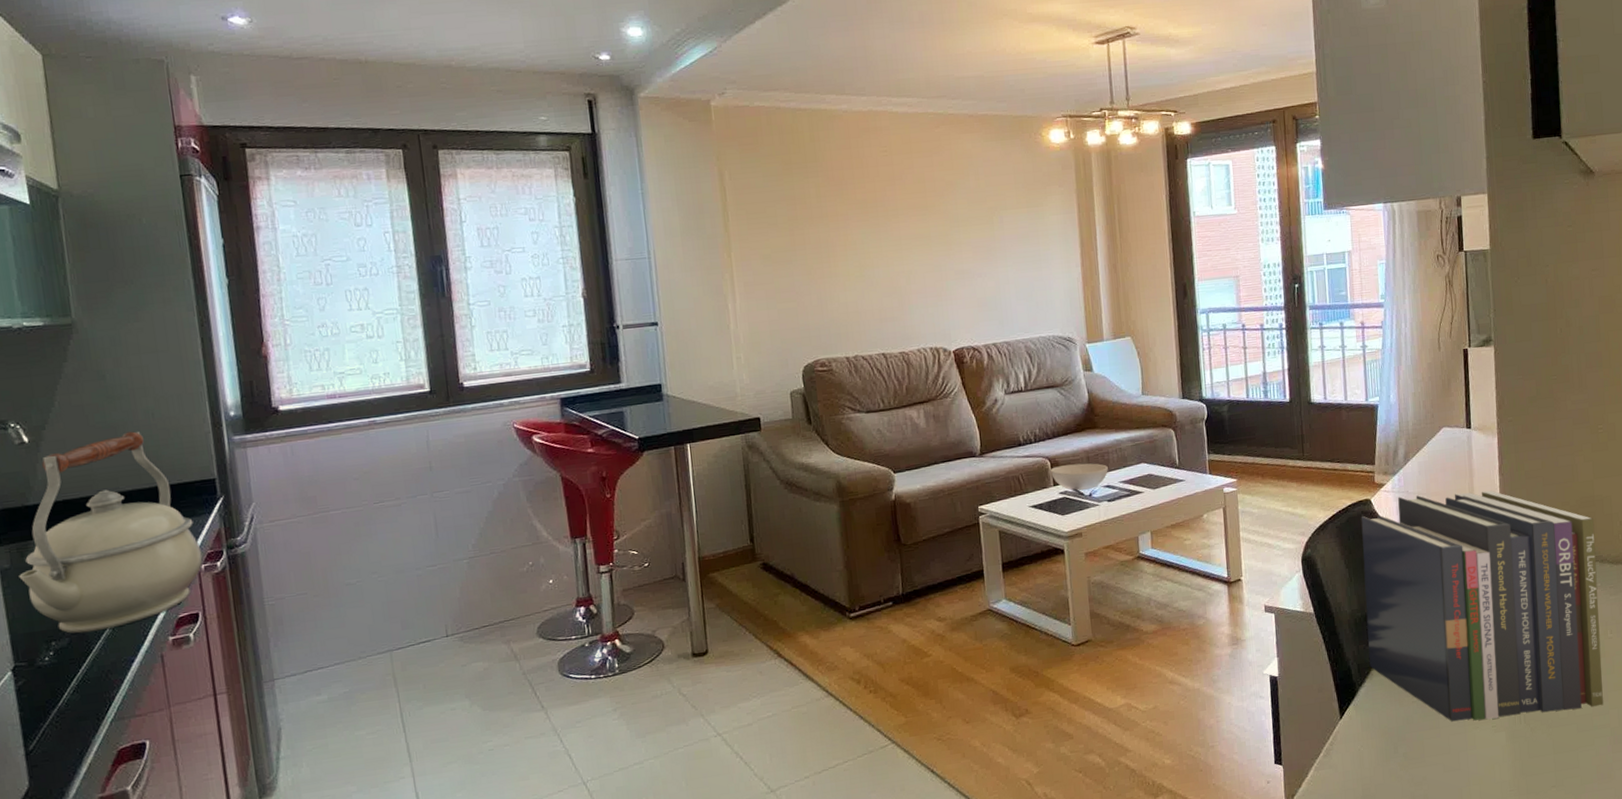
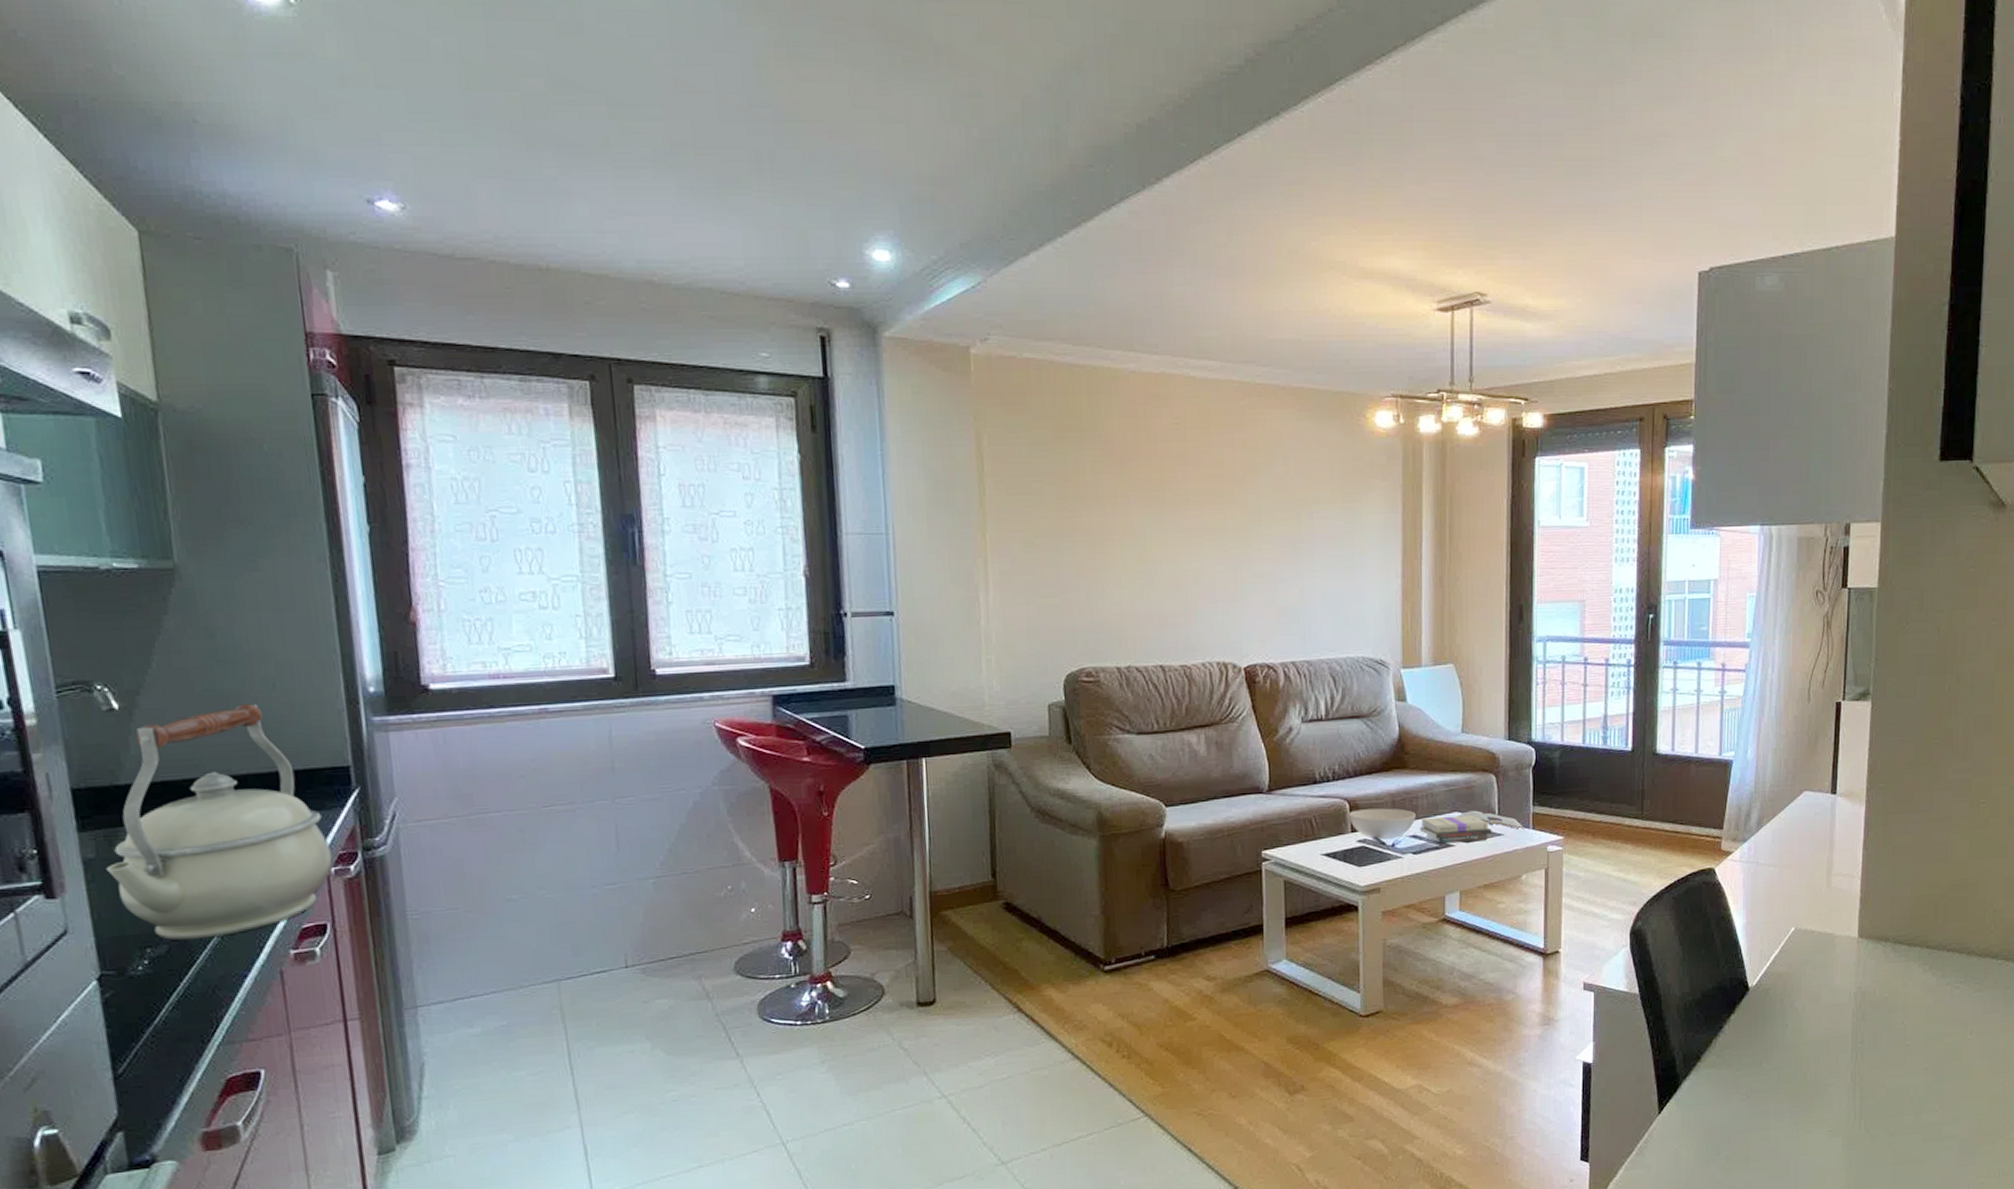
books: none [1112,465,1175,492] -> present [1420,815,1492,844]
magazine: none [1143,461,1202,475] -> present [1457,810,1524,829]
books: present [1361,490,1604,721] -> none [1696,866,1965,1124]

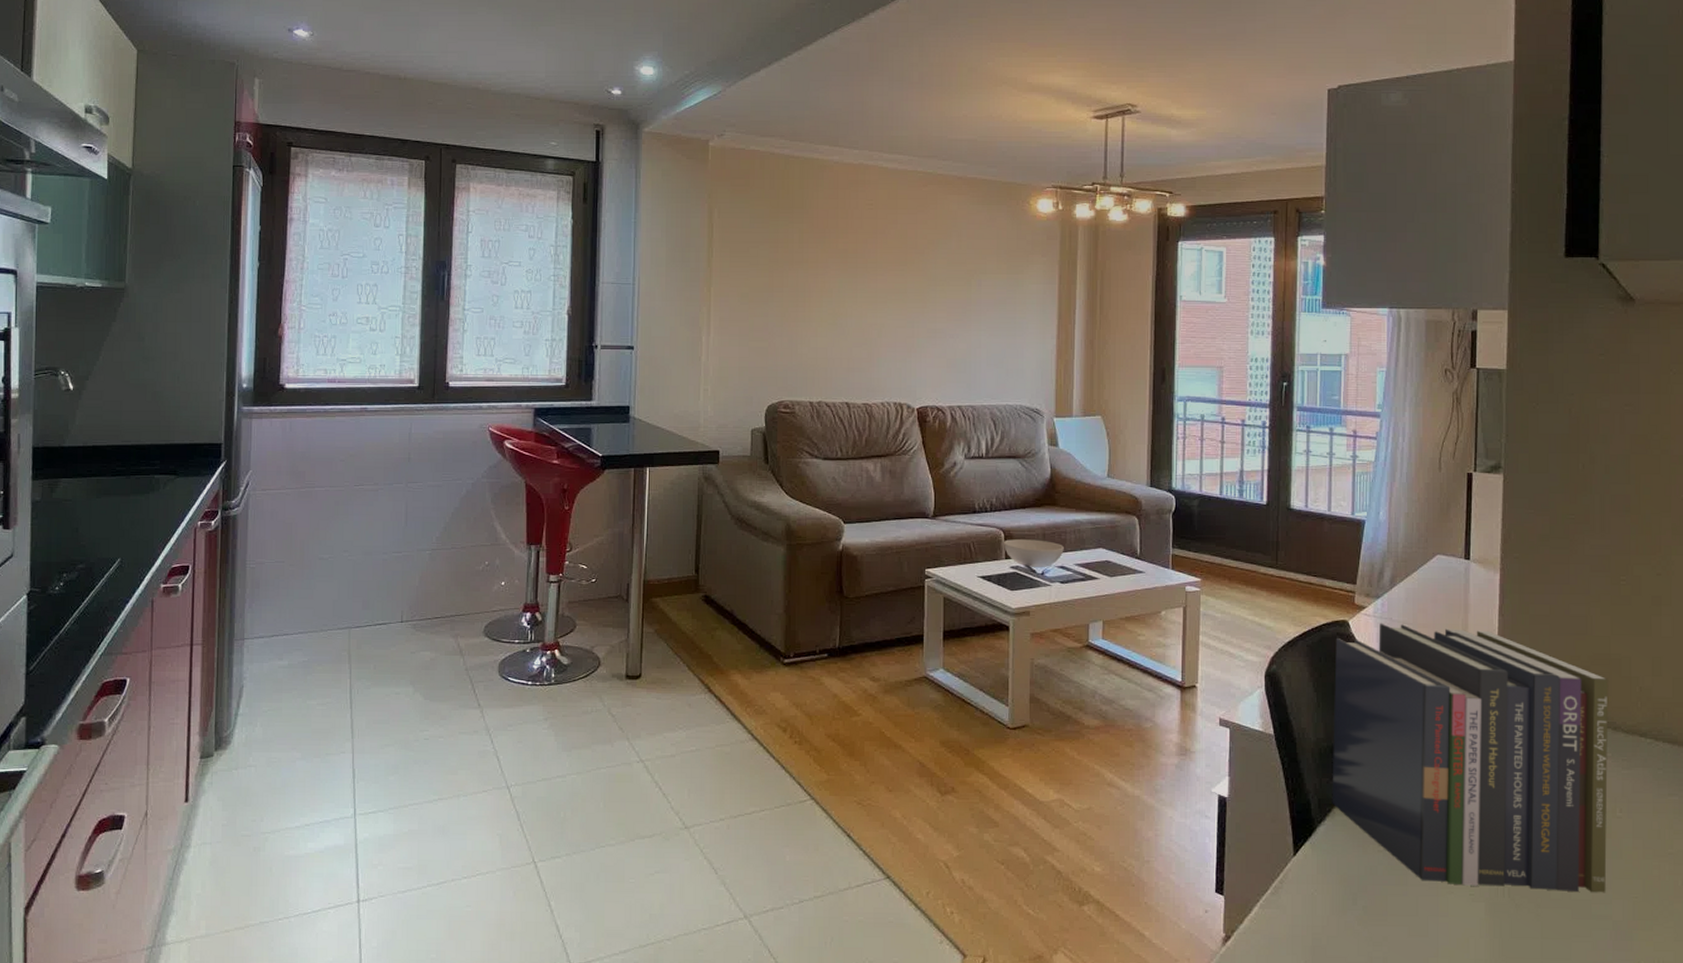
kettle: present [106,703,333,941] -> none [46,391,200,570]
books: present [1420,815,1492,844] -> none [1068,551,1134,577]
magazine: present [1457,810,1524,829] -> none [1101,548,1164,569]
books: none [1696,866,1965,1124] -> present [1332,623,1609,893]

